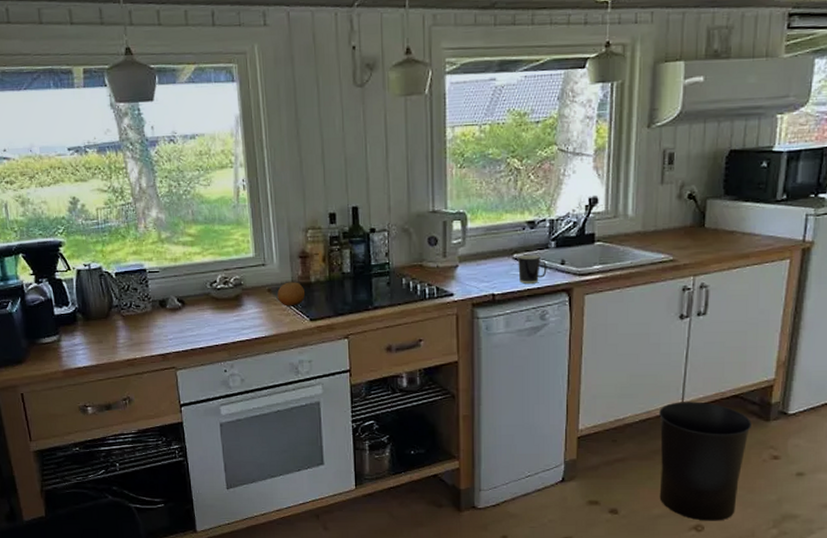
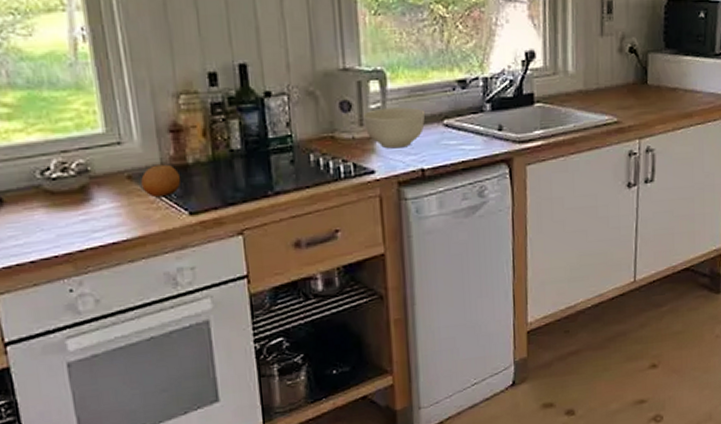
bowl: none [447,243,498,277] -> present [363,107,426,149]
mug: present [518,254,547,284] -> none [449,119,483,155]
waste bin: present [659,401,751,521] -> none [612,278,703,410]

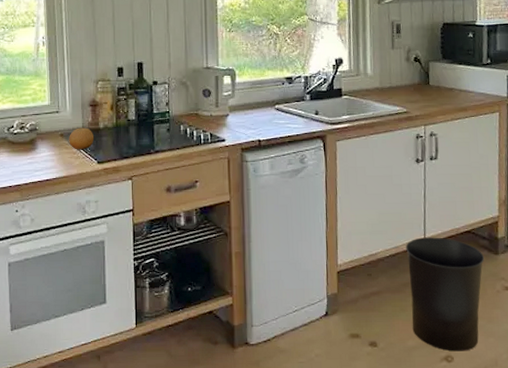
bowl: present [363,107,426,149] -> none [219,95,263,124]
waste bin: none [612,278,703,410] -> present [406,237,484,352]

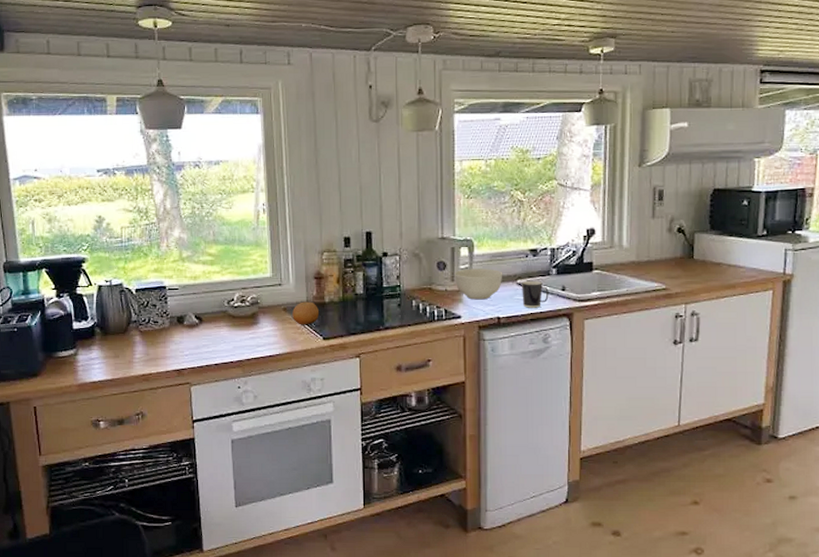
bowl: none [219,95,263,124] -> present [455,268,503,300]
mug: none [279,105,304,131] -> present [522,280,549,308]
waste bin: present [406,237,484,352] -> none [657,424,744,544]

